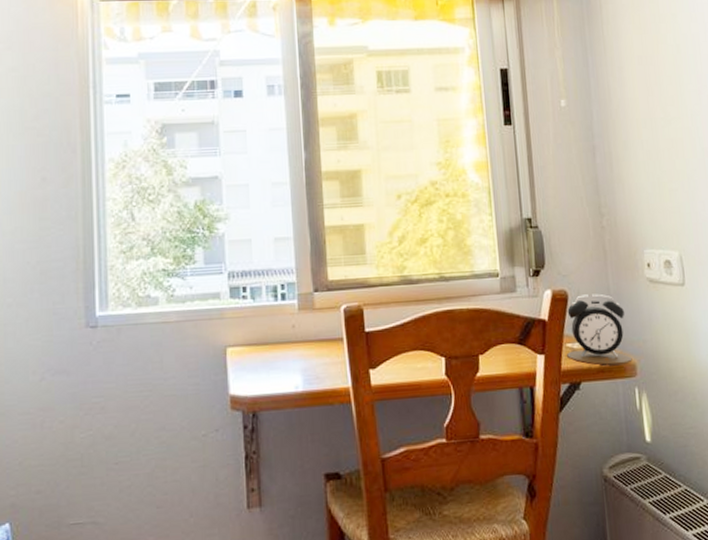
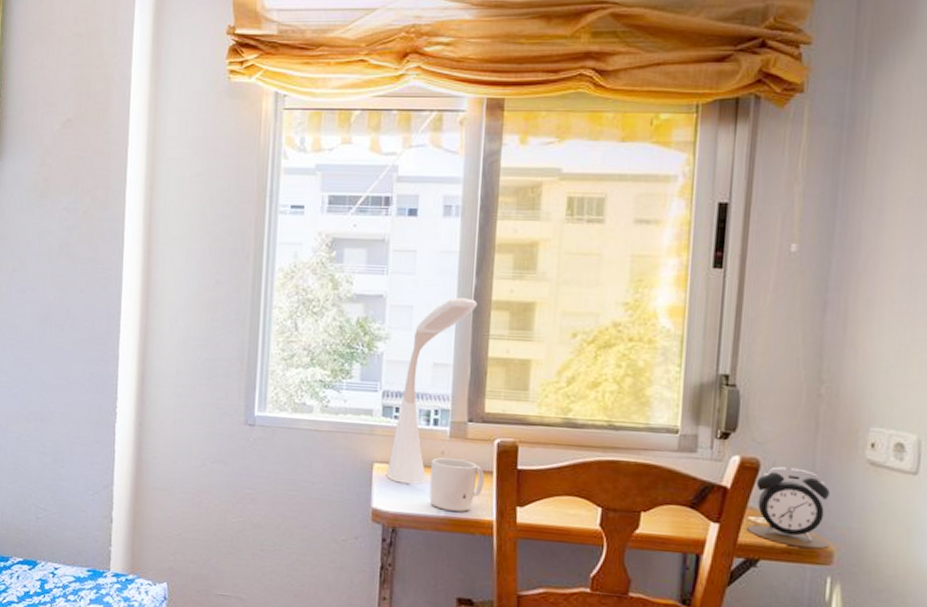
desk lamp: none [240,172,309,365] -> present [385,298,478,485]
mug: none [284,330,337,385] -> present [429,457,485,512]

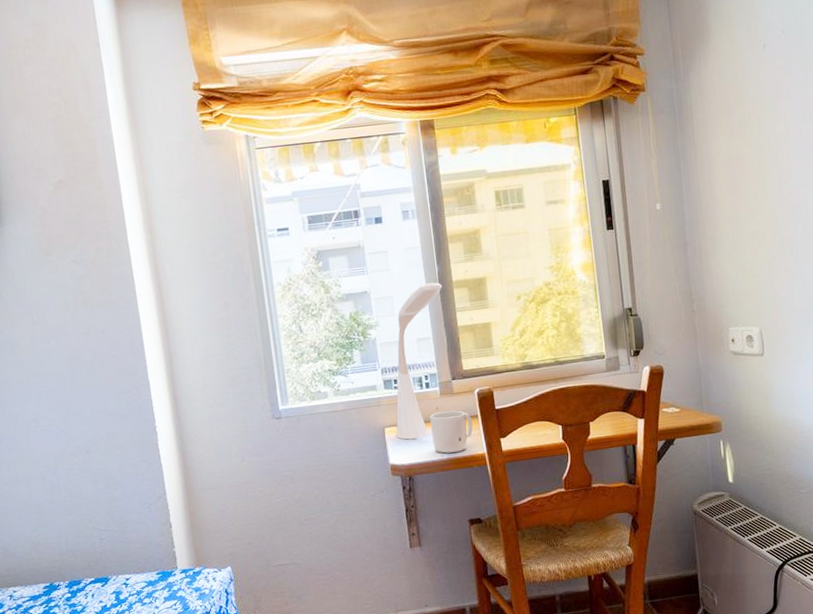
alarm clock: present [747,466,831,550] -> none [663,367,718,425]

